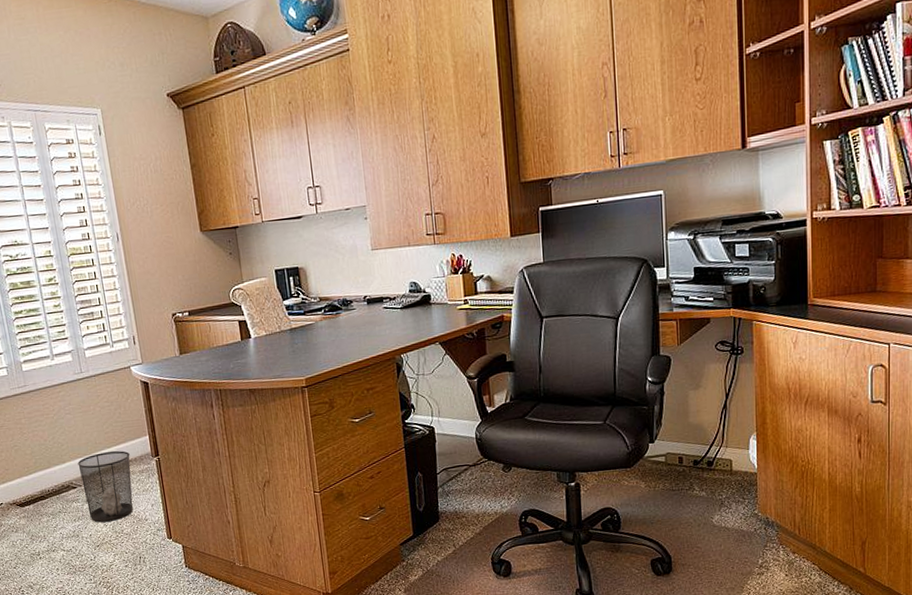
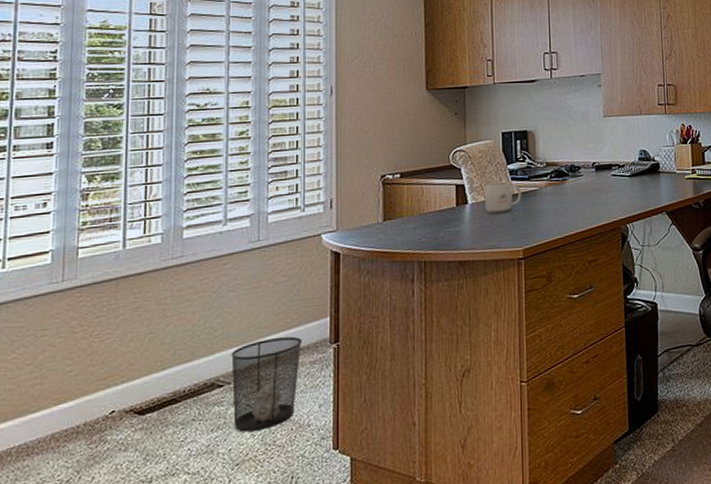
mug: none [264,316,300,349] -> present [484,181,522,216]

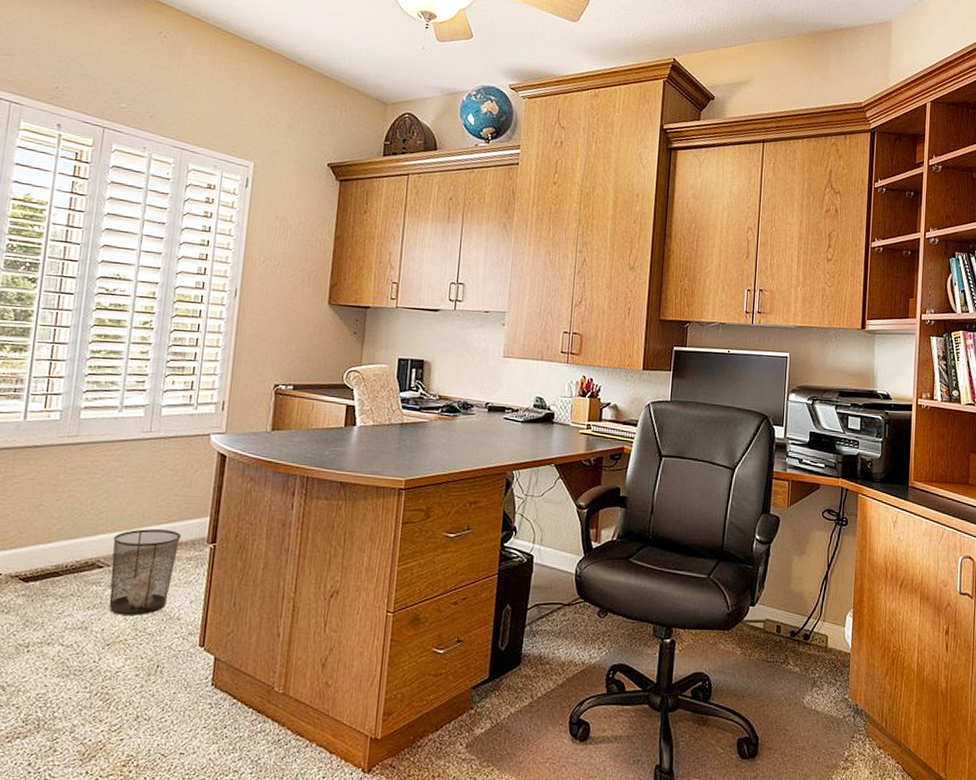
mug: present [484,181,522,216] -> none [372,407,411,442]

